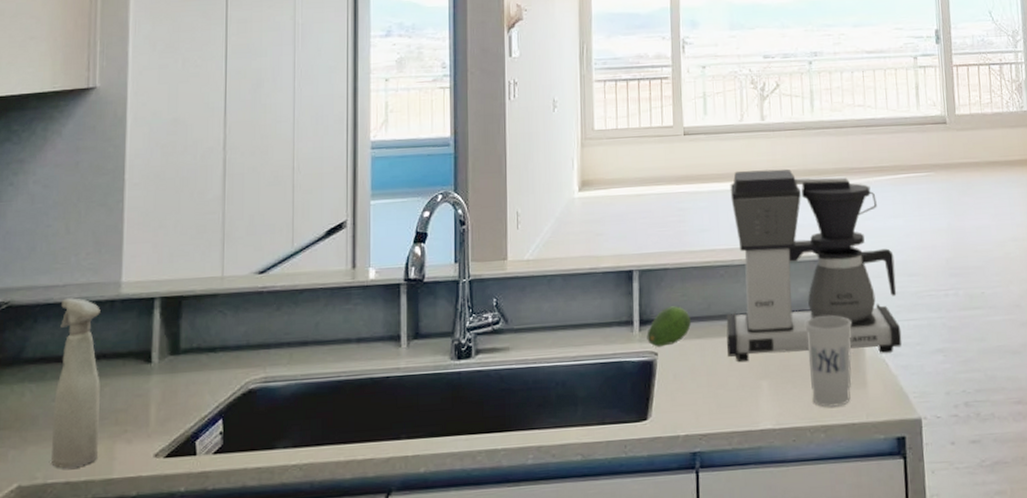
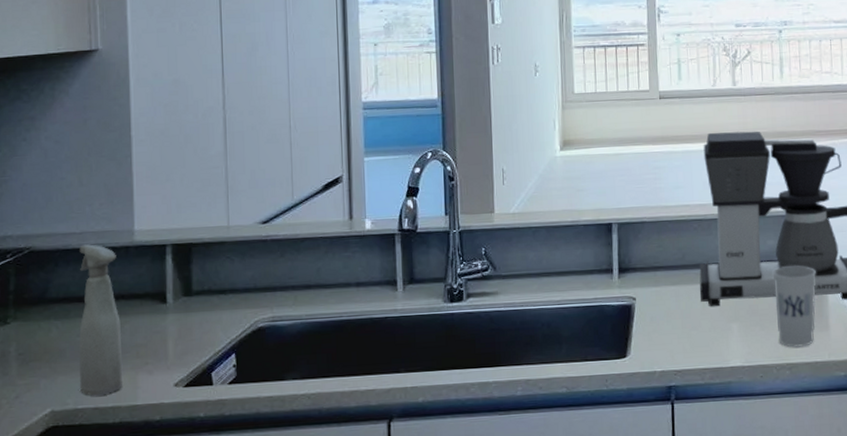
fruit: present [647,306,691,347] -> none [625,256,666,293]

